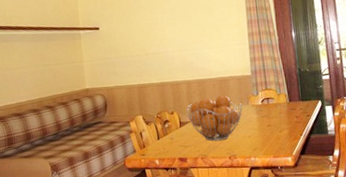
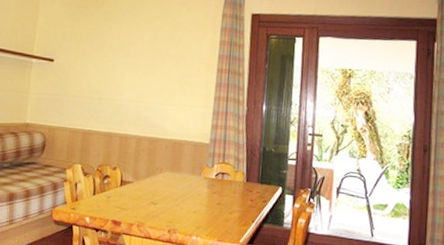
fruit basket: present [186,95,243,142] -> none [130,159,194,210]

